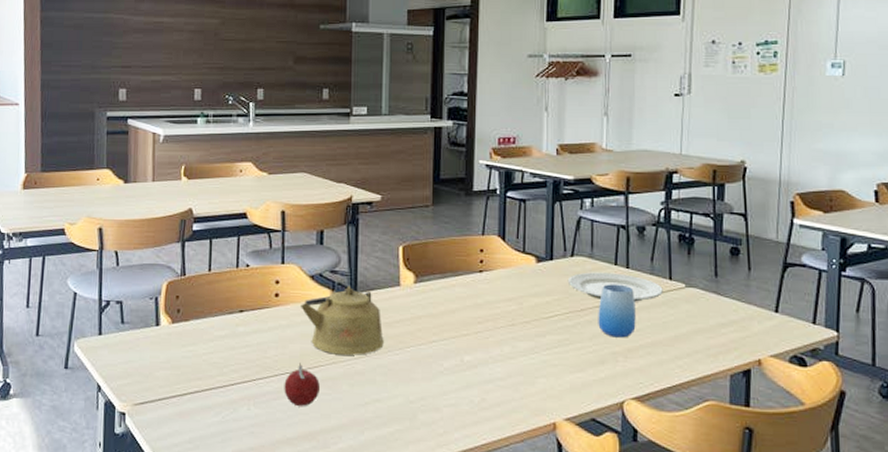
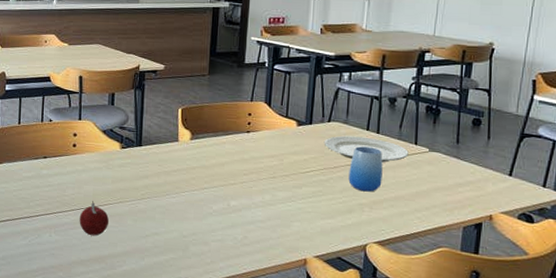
kettle: present [299,286,384,355] -> none [93,140,163,197]

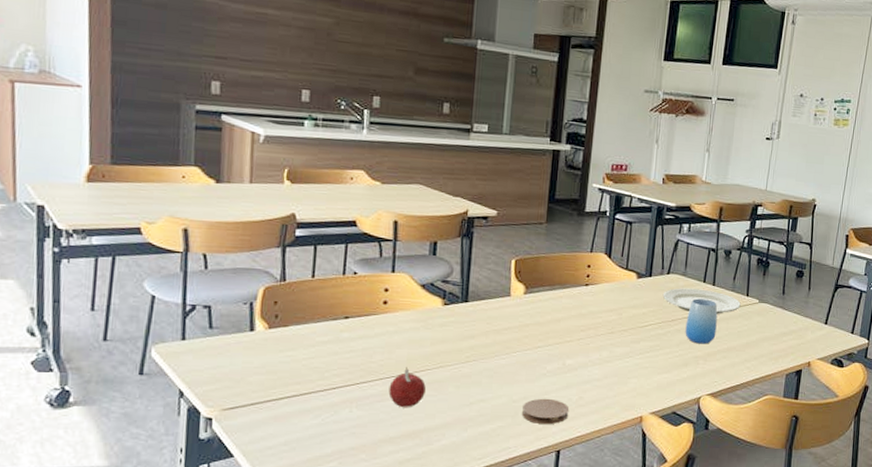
coaster: none [192,235,235,260] -> present [522,398,570,425]

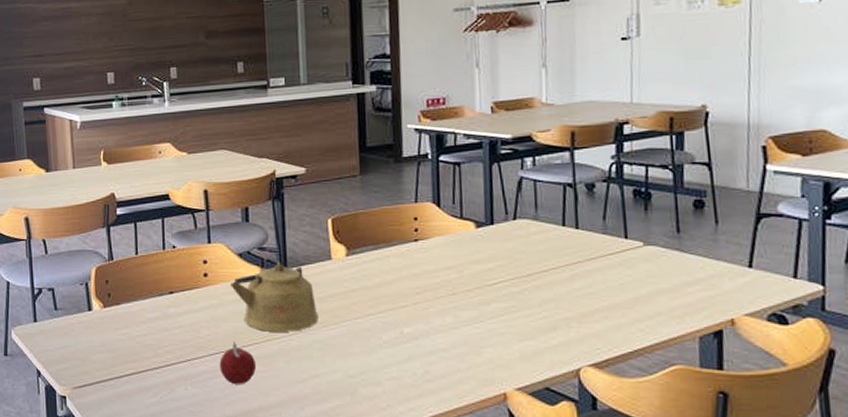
kettle: none [409,295,492,360] -> present [229,262,319,332]
coaster: present [522,398,570,425] -> none [361,372,416,403]
plate: present [662,288,741,314] -> none [511,234,619,264]
cup: present [685,298,718,344] -> none [546,246,590,302]

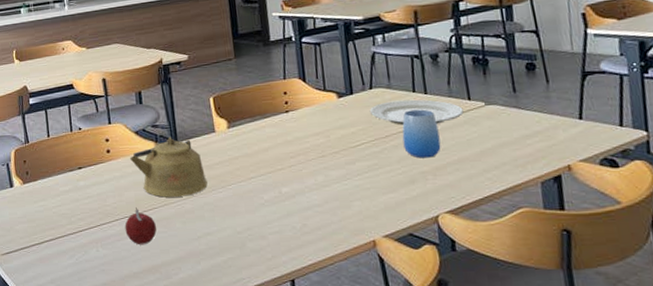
plate: none [511,234,619,264] -> present [369,99,464,125]
cup: none [546,246,590,302] -> present [402,109,441,158]

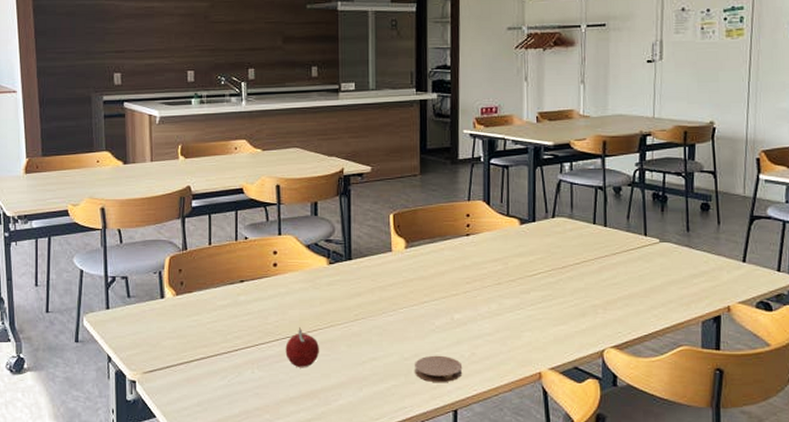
kettle: present [129,137,208,198] -> none [297,253,378,318]
coaster: none [248,227,296,255] -> present [415,355,463,383]
plate: present [369,99,464,125] -> none [549,231,639,258]
cup: present [402,109,441,158] -> none [578,242,614,292]

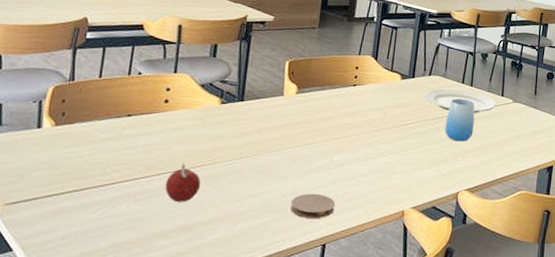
plate: none [549,231,639,258] -> present [424,88,496,113]
cup: none [578,242,614,292] -> present [445,98,475,142]

